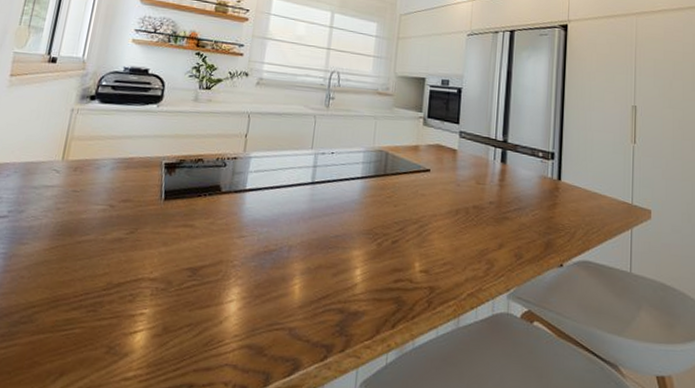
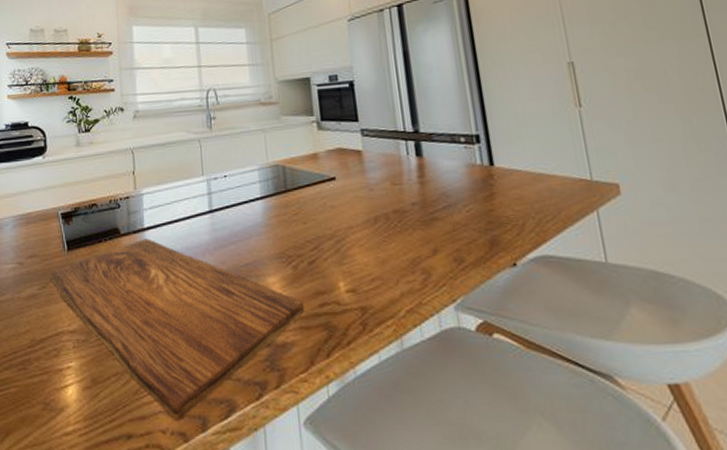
cutting board: none [140,199,380,374] -> present [50,238,304,420]

